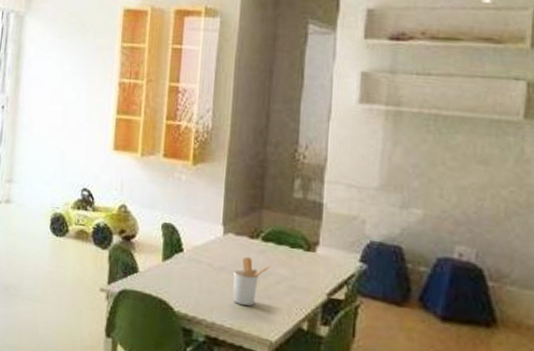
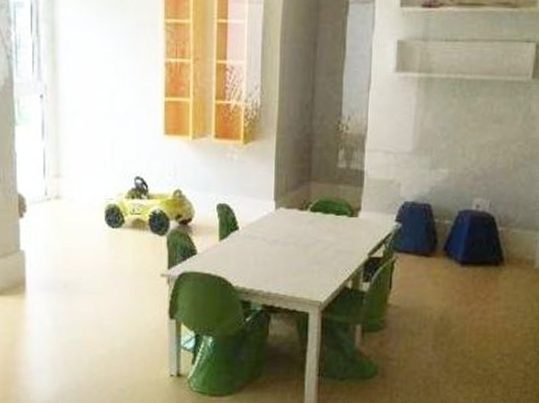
utensil holder: present [232,256,272,306] -> none [285,228,320,273]

